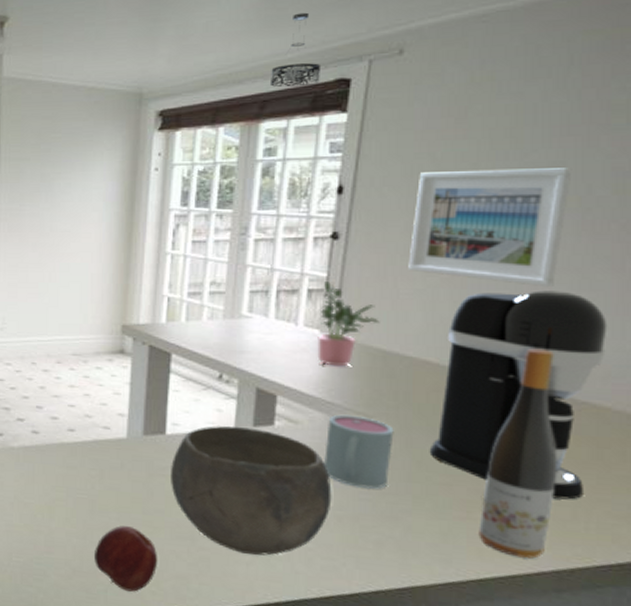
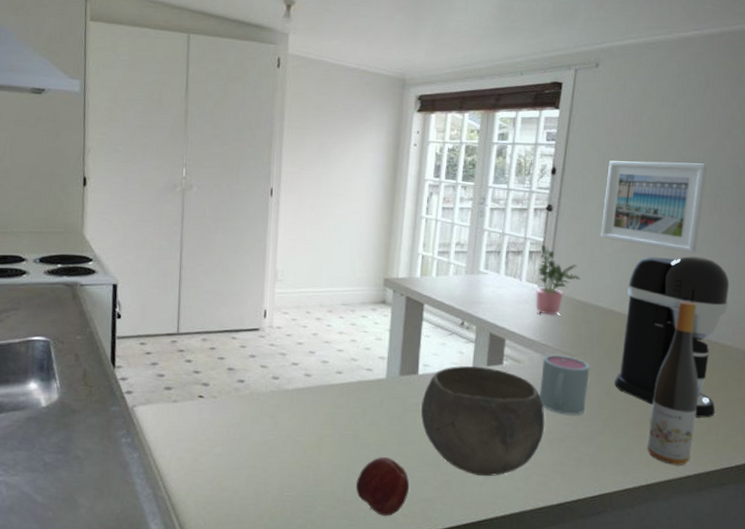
pendant light: present [269,12,322,88] -> none [503,26,542,85]

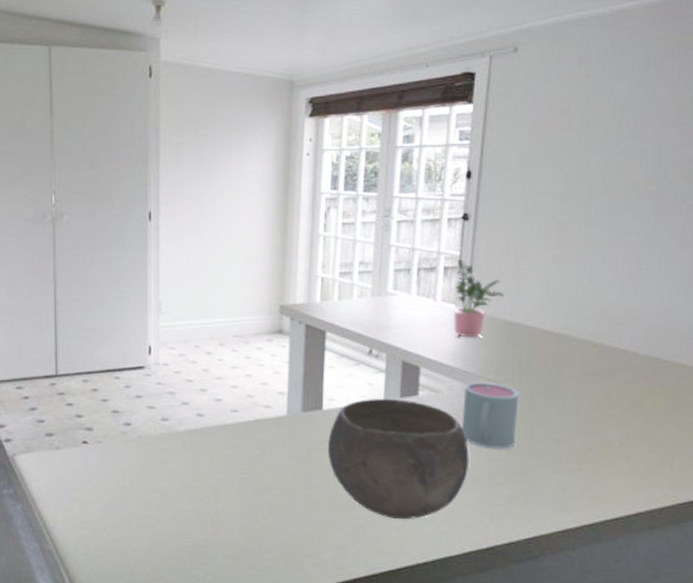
apple: present [356,456,410,516] -> none [259,501,319,565]
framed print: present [601,161,708,254] -> none [526,156,652,261]
coffee maker: present [614,256,730,418] -> none [548,264,682,447]
wine bottle: present [647,301,699,465] -> none [589,316,648,501]

